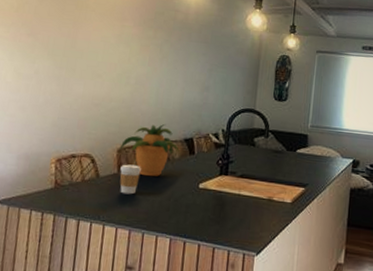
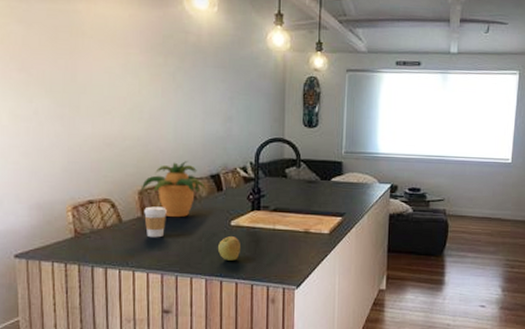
apple: none [184,198,207,223] -> present [217,236,242,261]

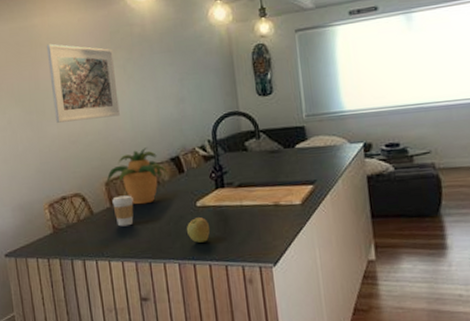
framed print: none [89,34,164,125] -> present [46,43,120,123]

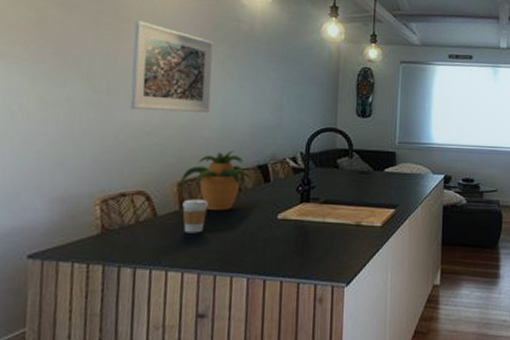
apple: present [186,217,211,243] -> none [261,231,288,257]

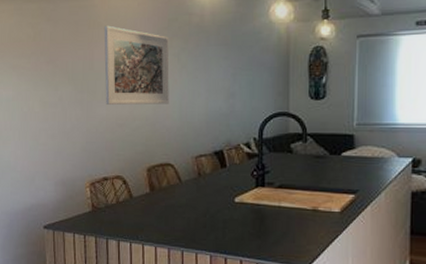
potted plant: present [180,151,252,210] -> none [149,138,210,193]
coffee cup: present [182,199,208,233] -> none [152,183,173,213]

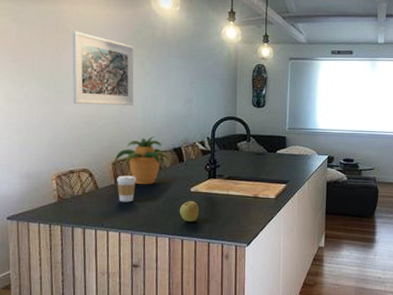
potted plant: none [149,138,210,193] -> present [114,137,170,184]
coffee cup: none [152,183,173,213] -> present [117,175,136,202]
apple: none [221,213,246,238] -> present [179,201,200,222]

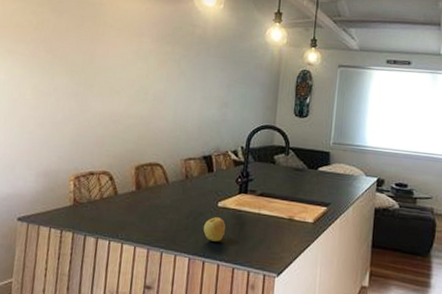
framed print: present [72,31,134,106] -> none [102,24,172,106]
potted plant: present [114,137,170,184] -> none [137,141,198,194]
coffee cup: present [117,175,136,202] -> none [138,182,159,213]

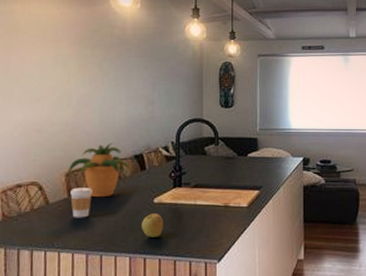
potted plant: none [137,141,198,194] -> present [67,143,130,197]
coffee cup: none [138,182,159,213] -> present [70,187,92,218]

